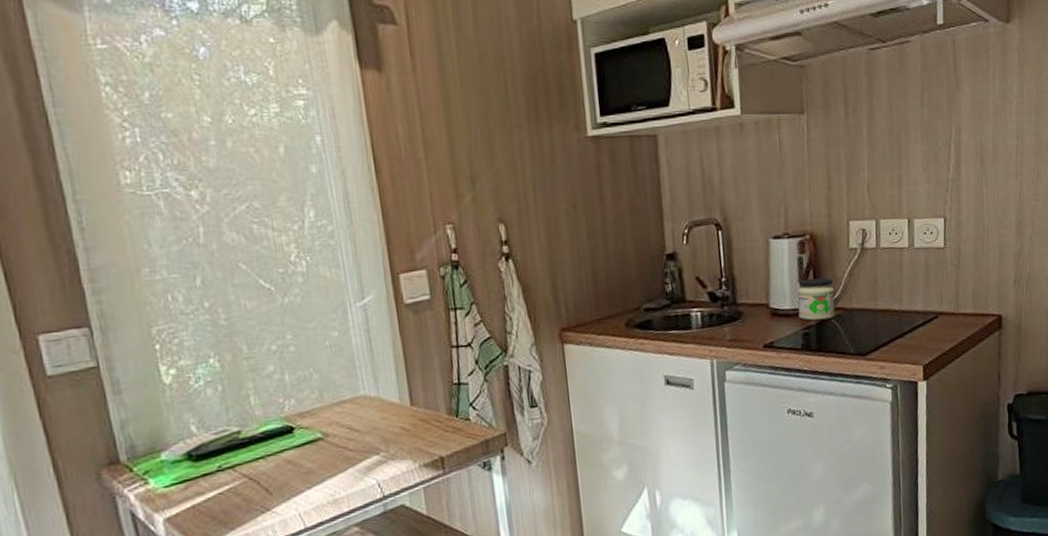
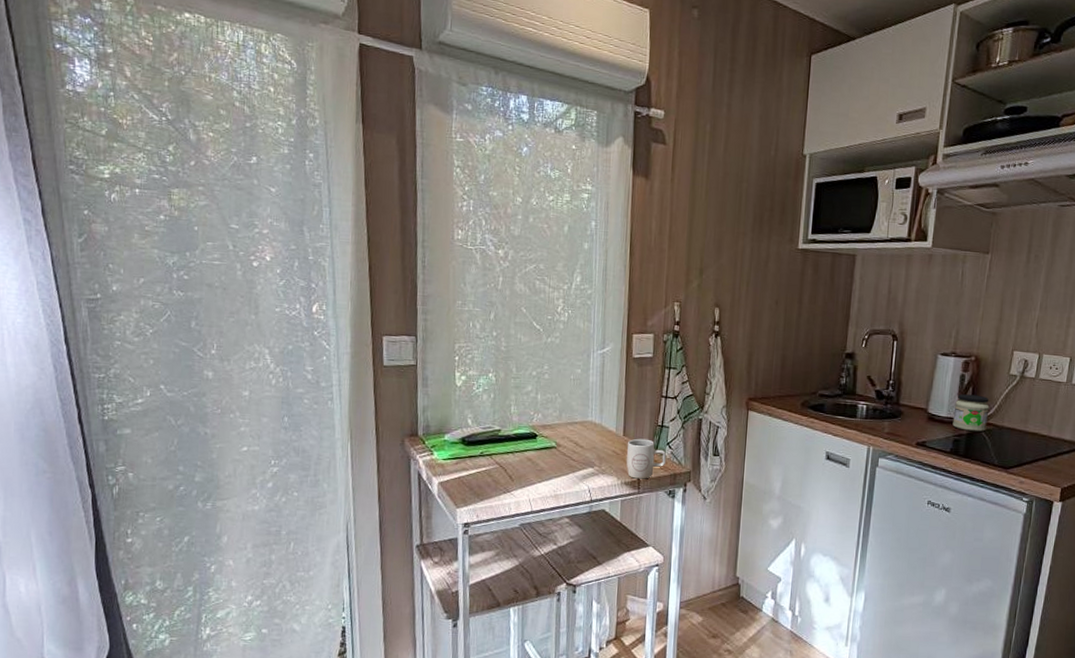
mug: none [417,403,473,457] -> present [626,438,667,479]

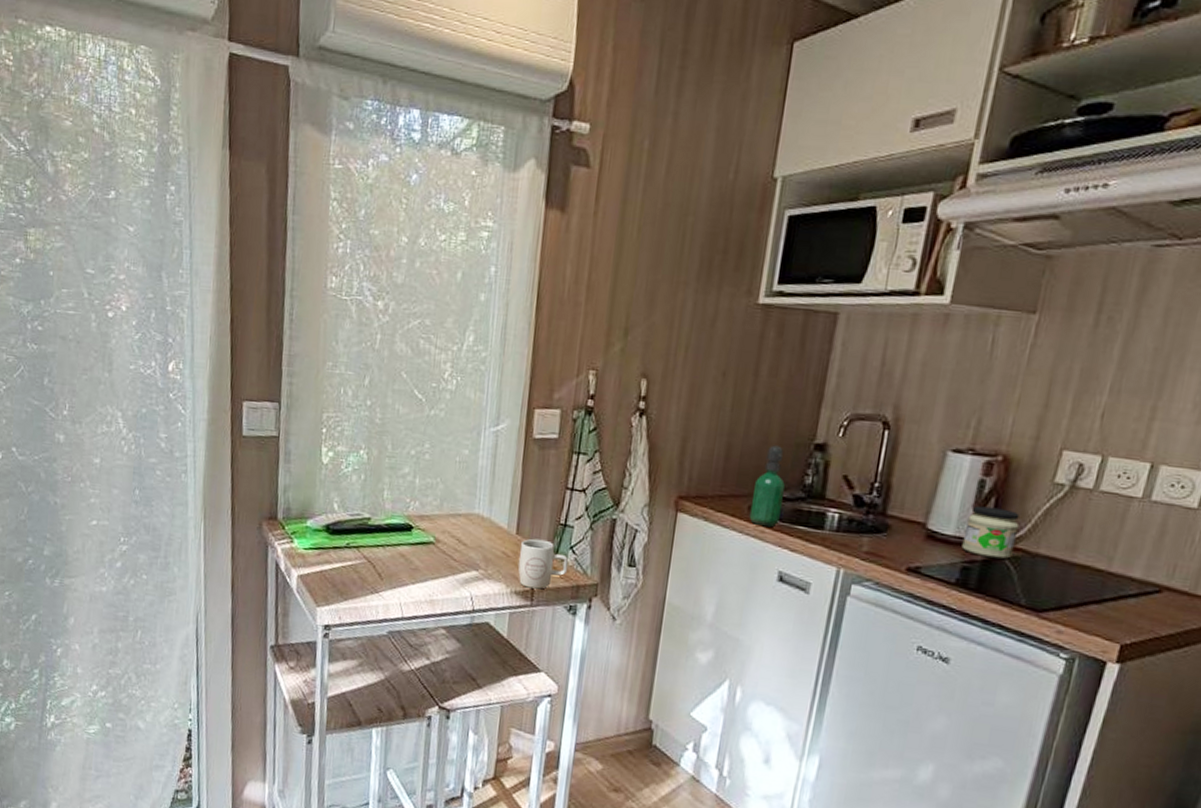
soap dispenser: none [802,355,827,419] -> present [749,445,786,527]

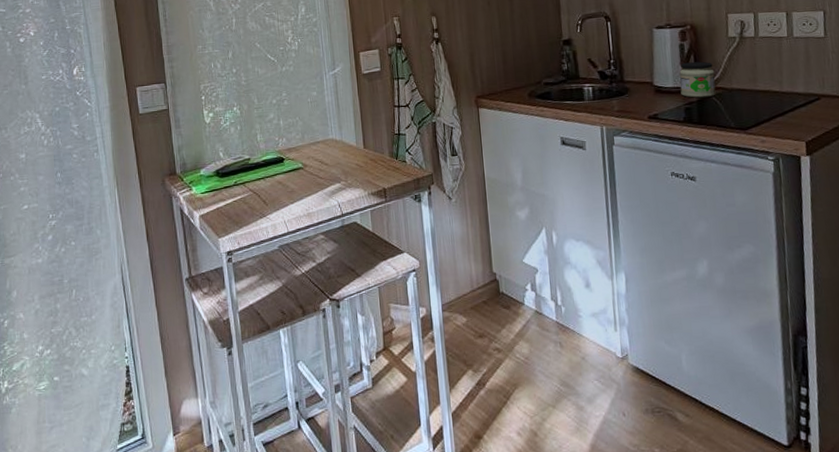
mug: present [518,538,569,590] -> none [368,148,408,188]
soap dispenser: present [749,445,786,527] -> none [527,46,552,107]

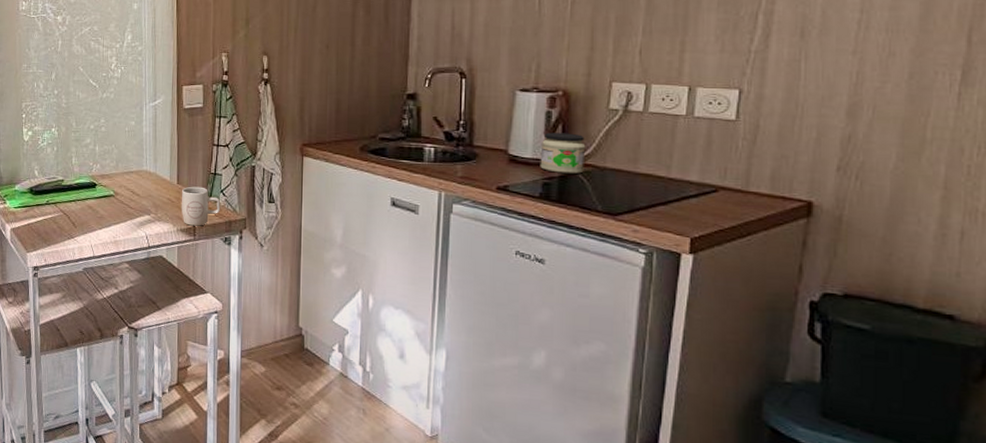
mug: none [368,148,408,188] -> present [181,186,221,226]

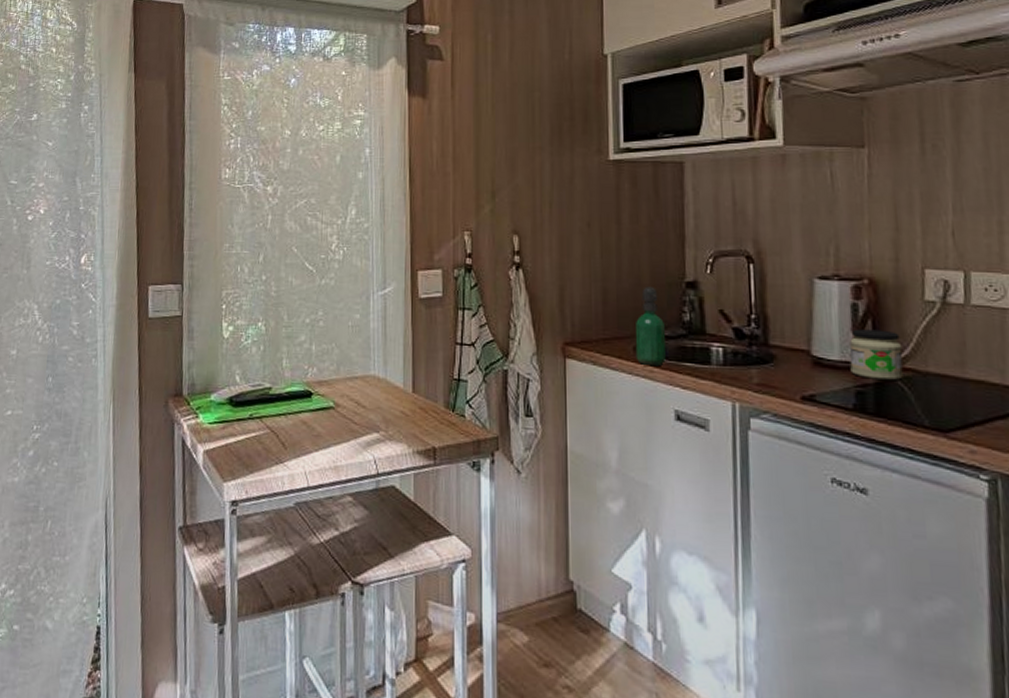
mug: present [181,186,221,226] -> none [417,395,467,447]
soap dispenser: none [361,98,388,163] -> present [634,286,666,367]

